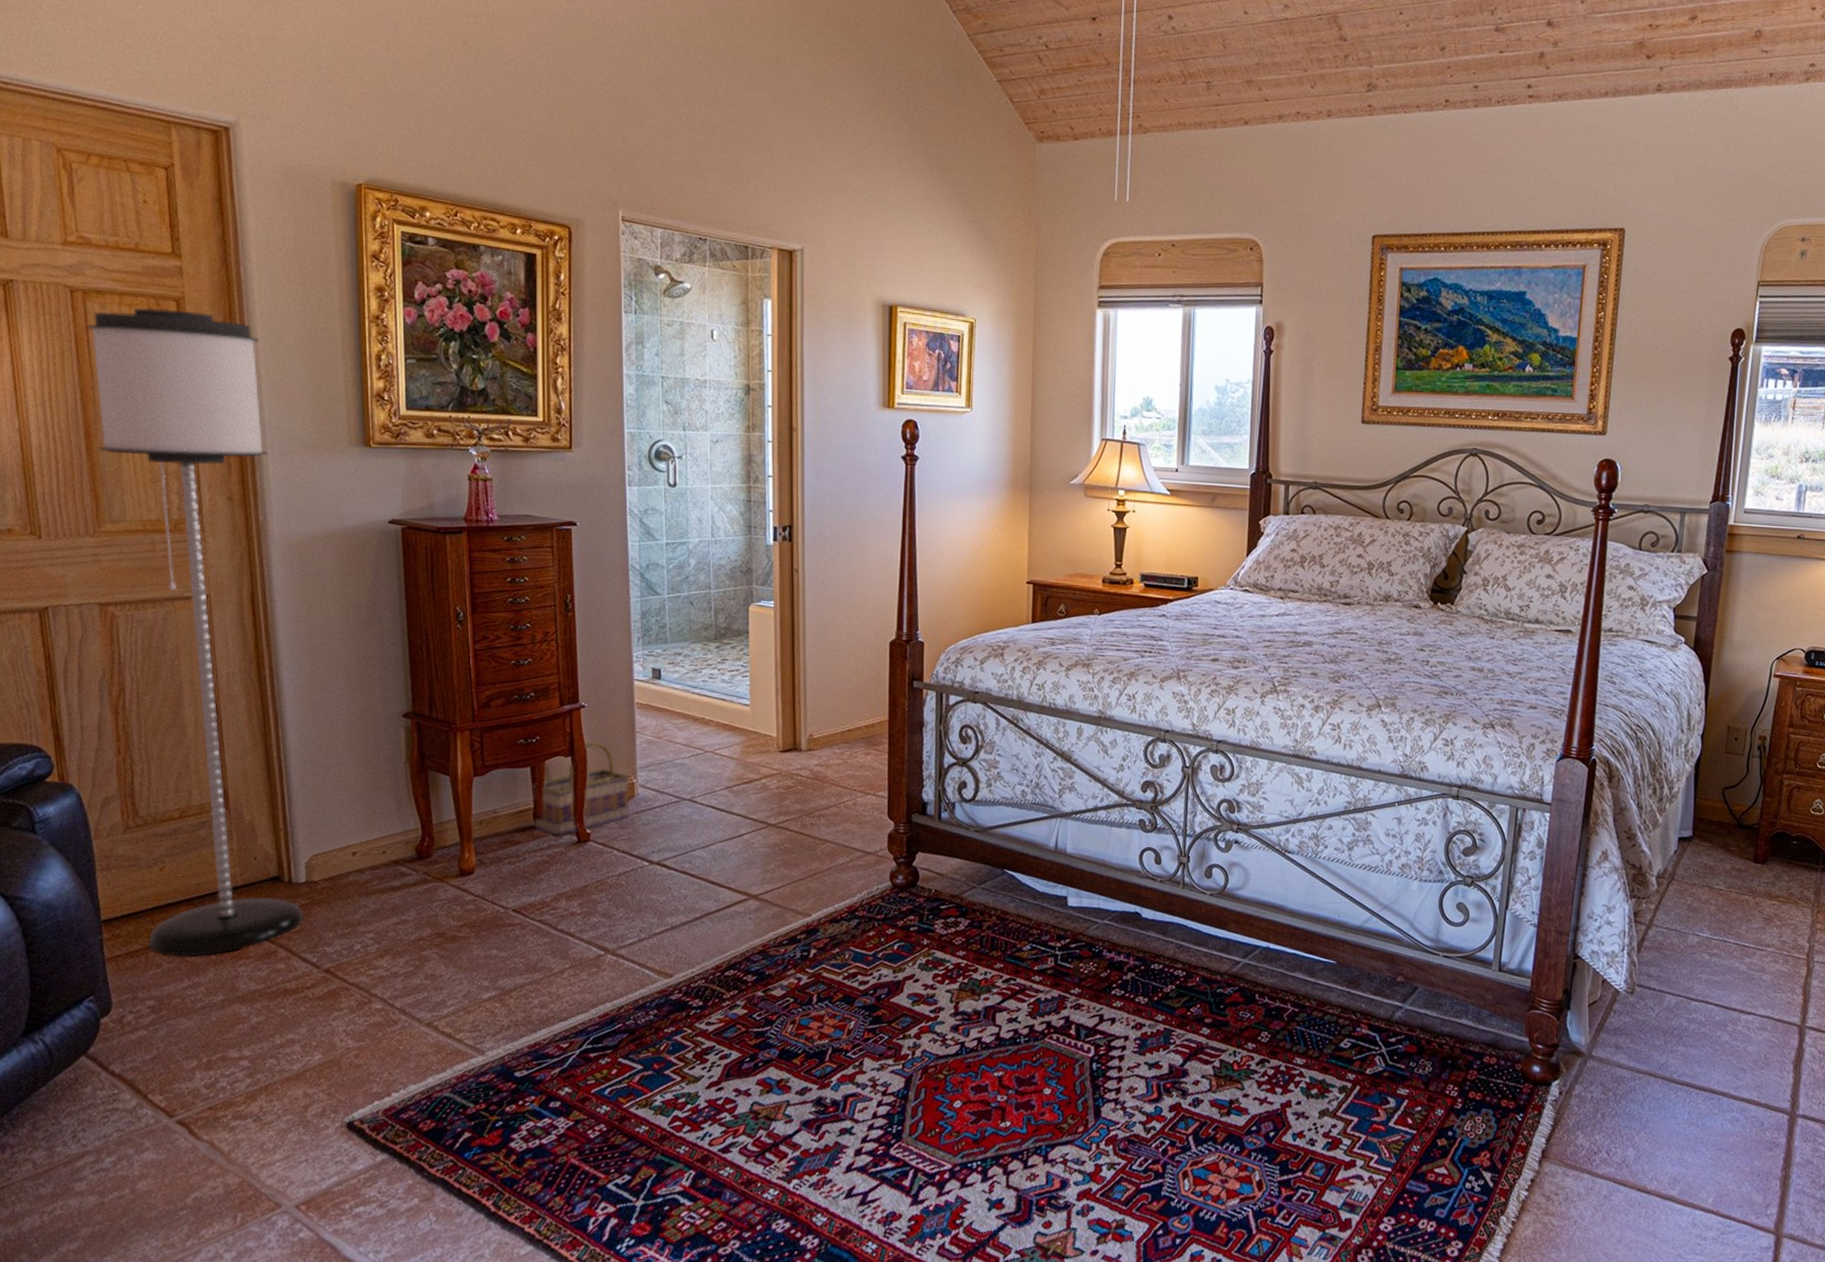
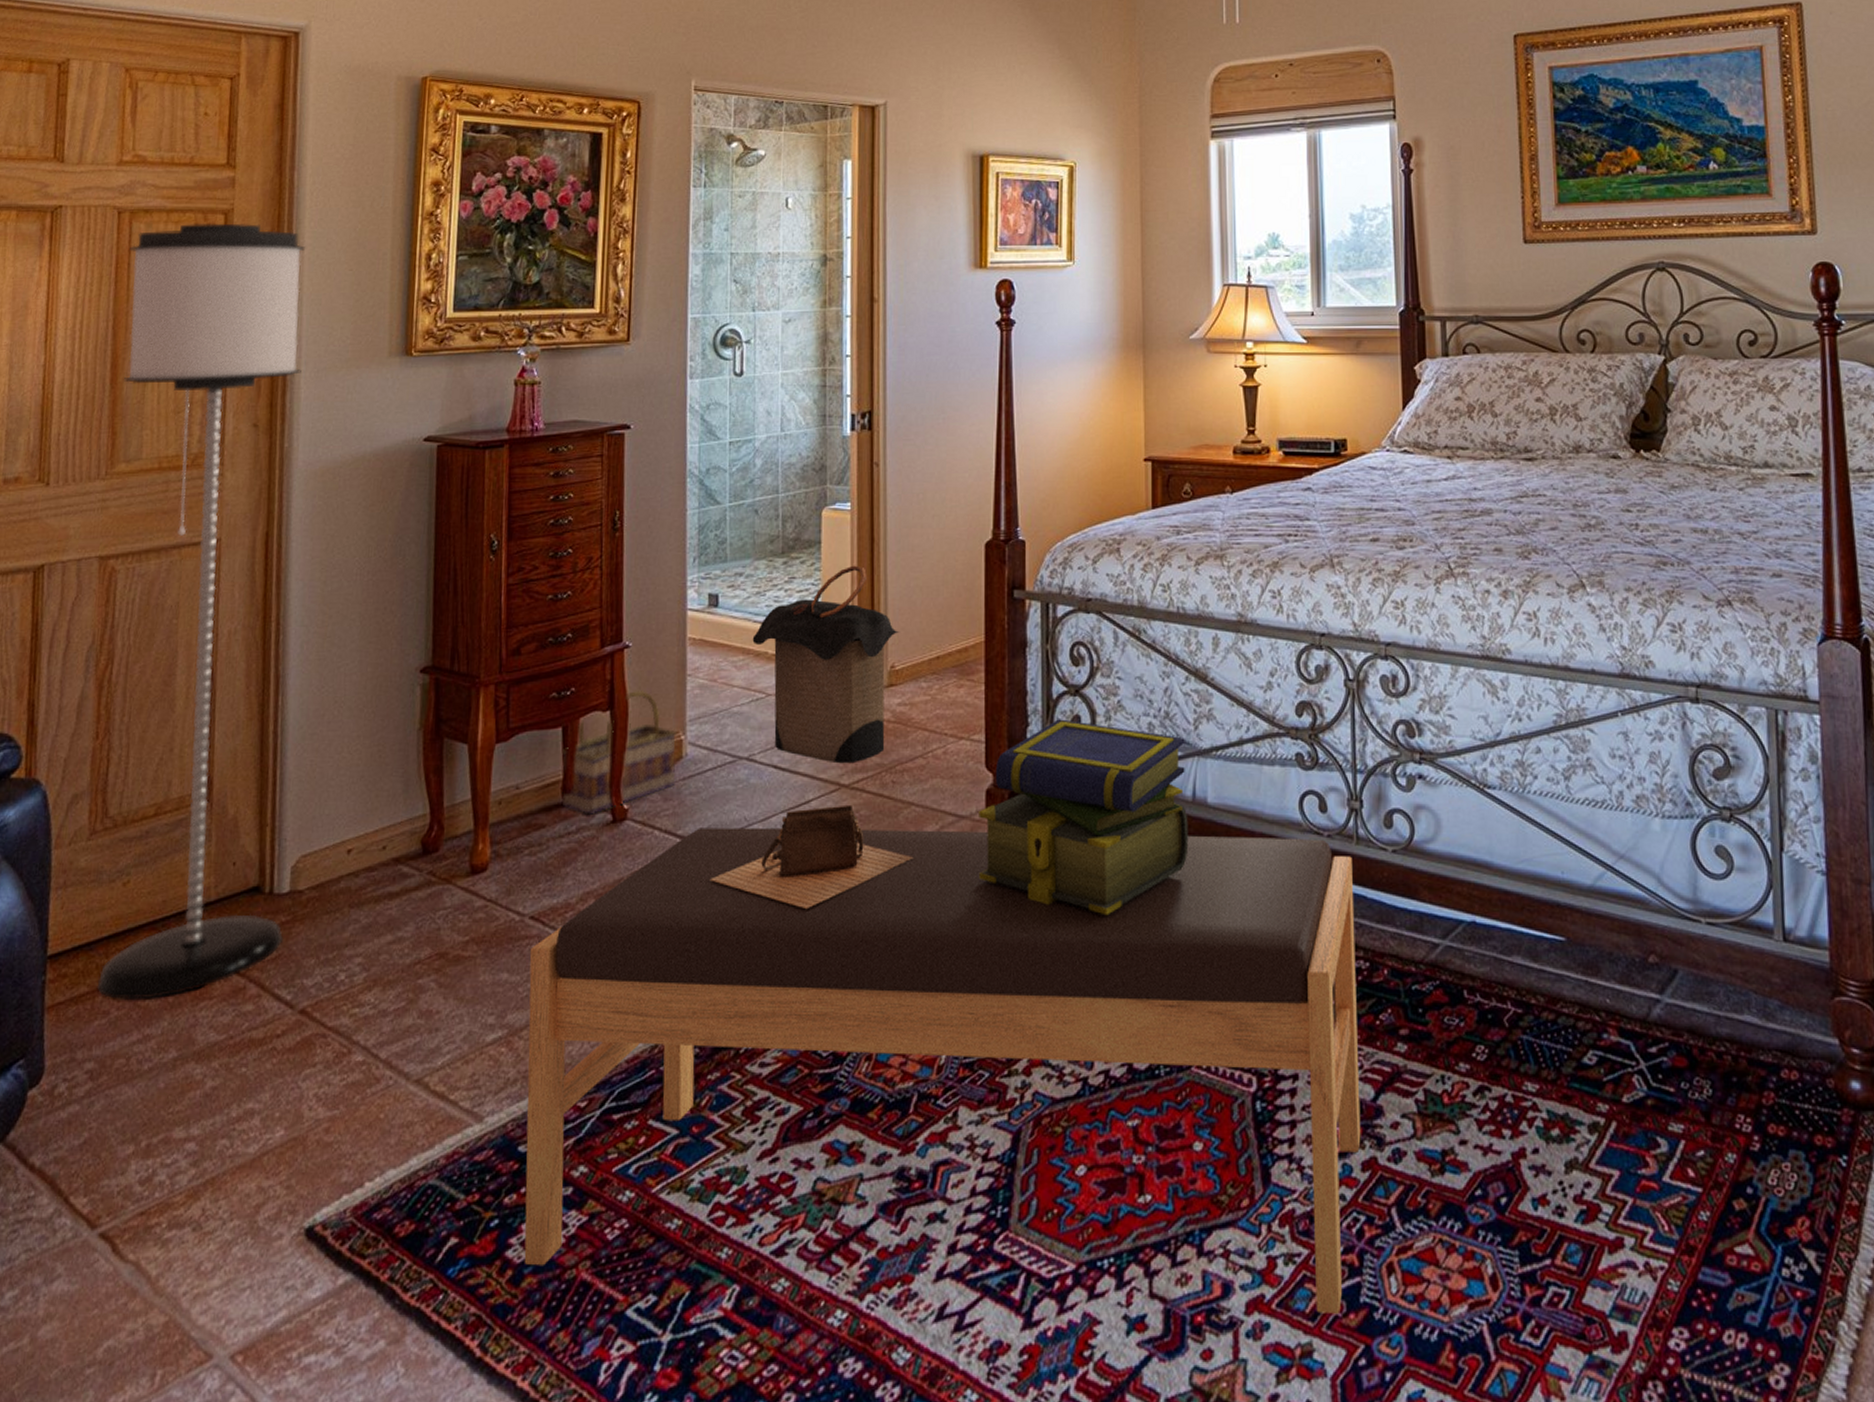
bench: none [514,850,1178,1202] -> present [524,827,1361,1313]
handbag: none [661,839,829,915] -> present [710,804,914,910]
laundry hamper: none [691,652,817,808] -> present [752,565,900,764]
stack of books: none [882,783,1051,930] -> present [979,719,1189,916]

